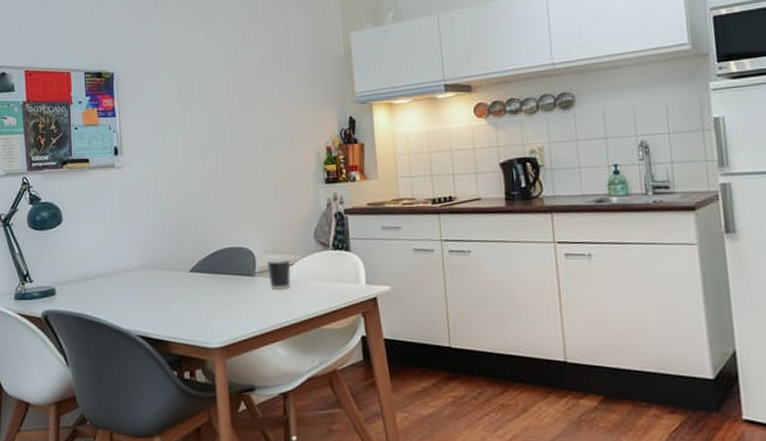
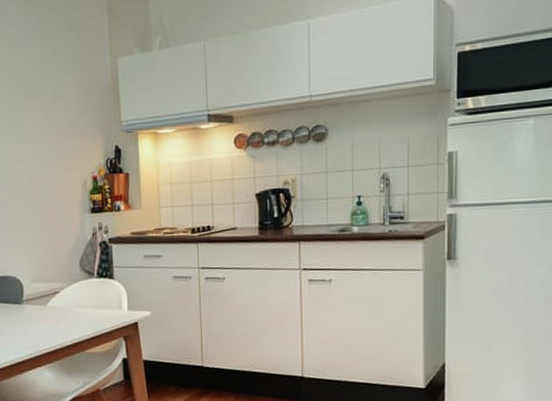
mug: present [267,258,292,290] -> none [35,287,58,317]

